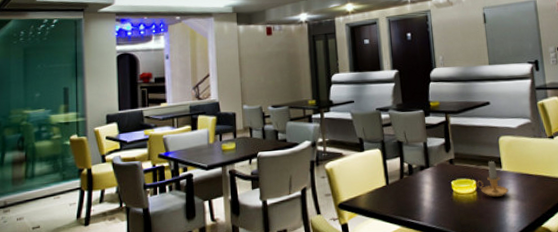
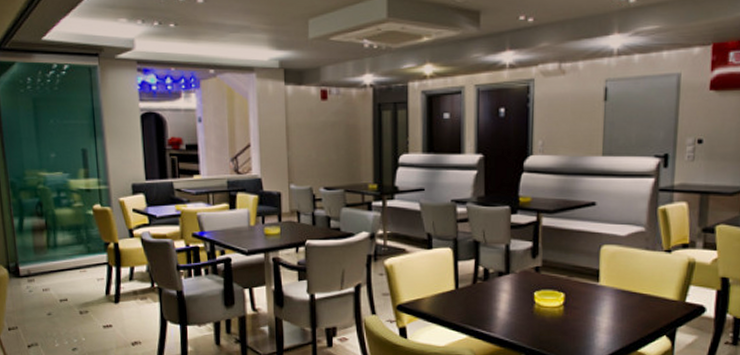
candle: present [477,160,509,197] -> none [565,272,604,314]

